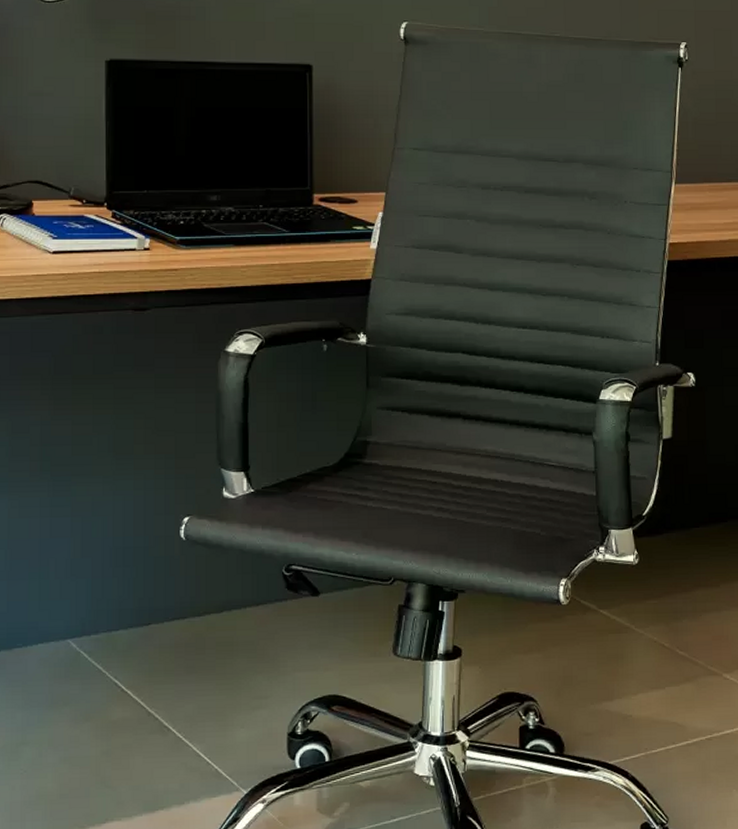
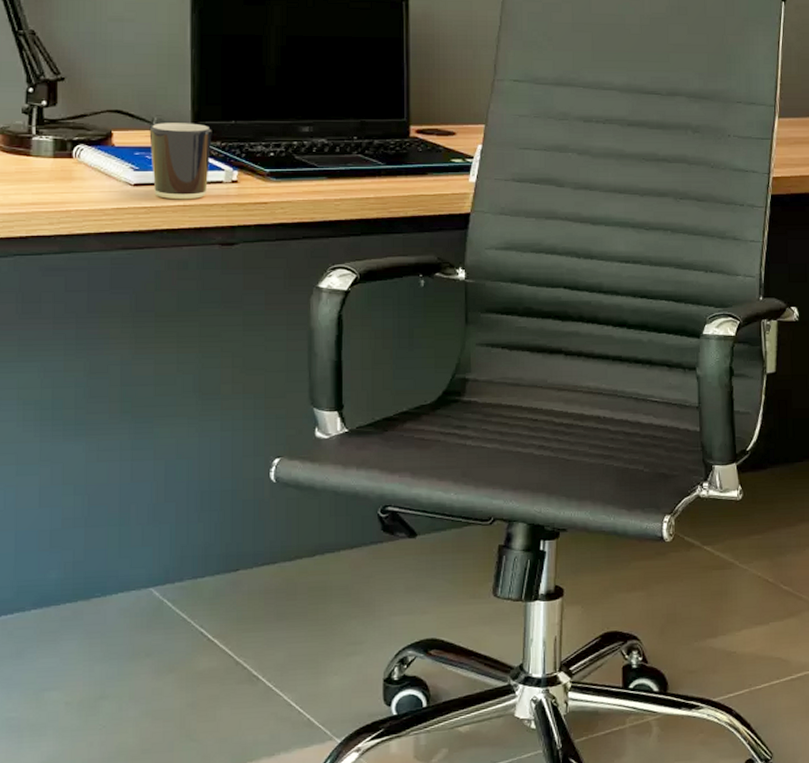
mug: none [67,192,126,267] -> present [149,123,212,200]

